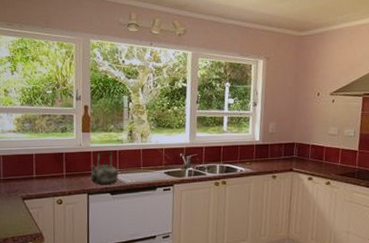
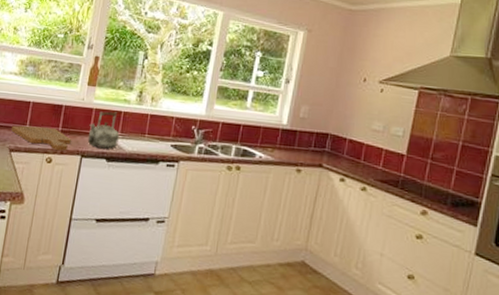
cutting board: none [19,174,76,193] -> present [10,125,71,151]

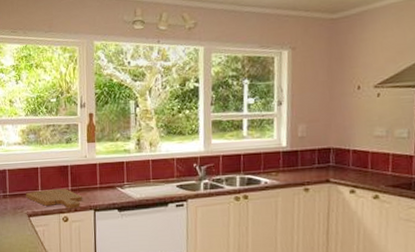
kettle: present [87,111,120,149] -> none [96,163,126,200]

